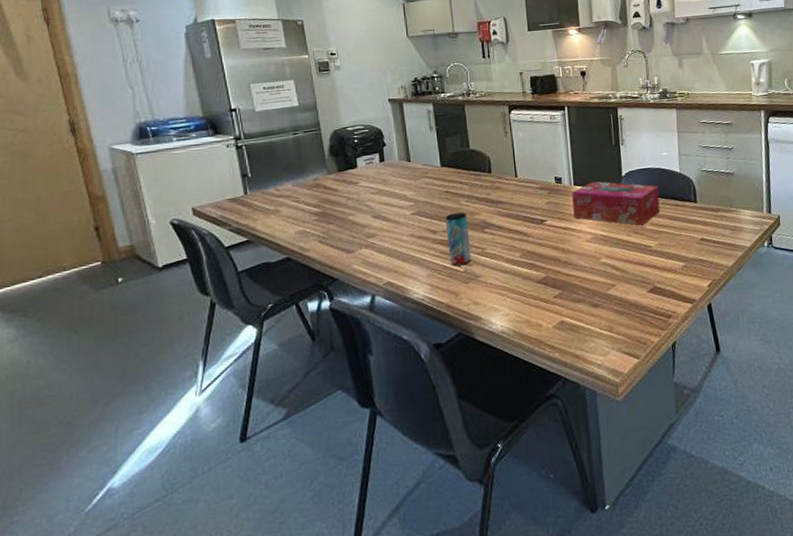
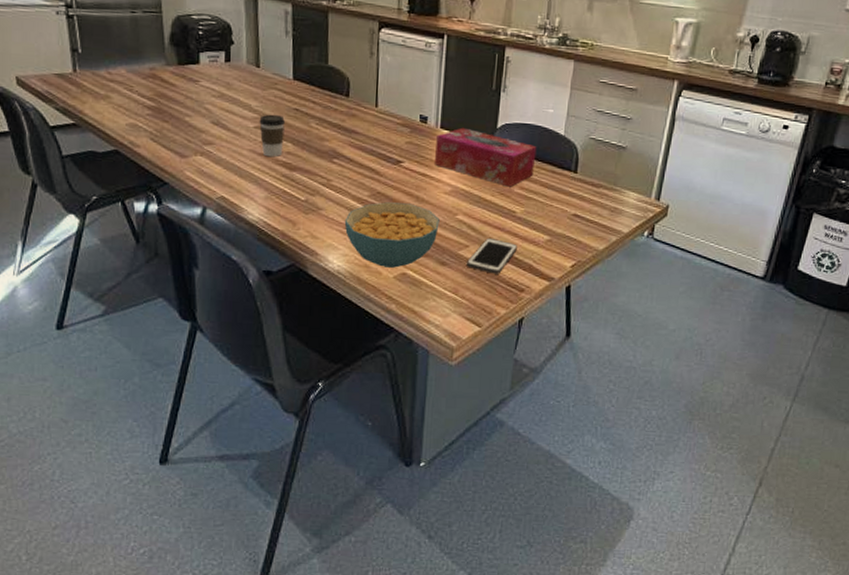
coffee cup: none [415,199,439,238] -> present [259,114,285,157]
beverage can: present [445,212,472,267] -> none [290,134,316,194]
cereal bowl: none [501,256,587,320] -> present [344,202,440,268]
cell phone: none [616,273,658,307] -> present [467,237,517,274]

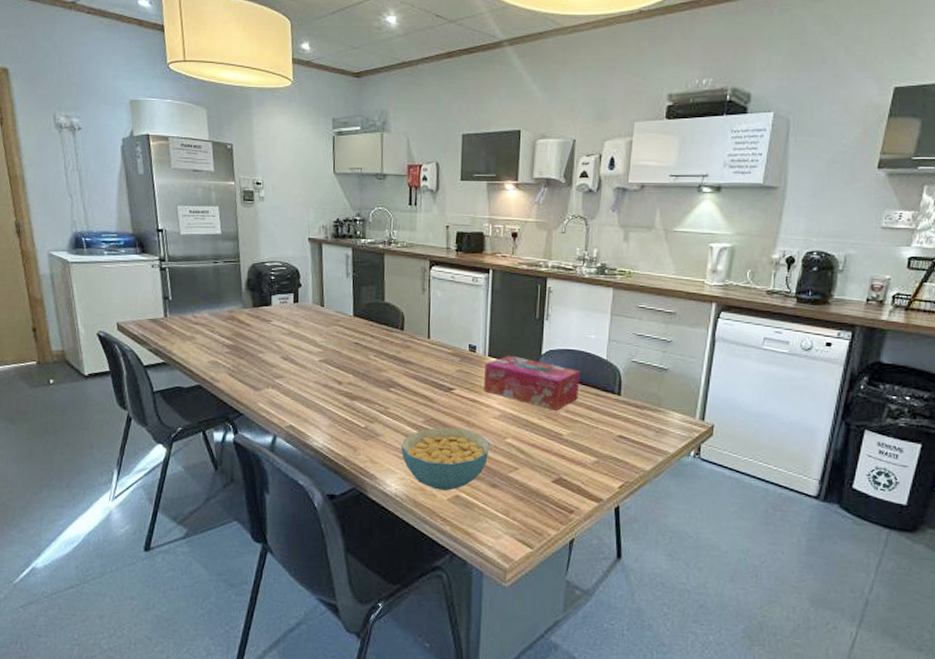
coffee cup: present [259,114,285,157] -> none [323,348,346,388]
cell phone: present [467,237,517,274] -> none [517,460,565,496]

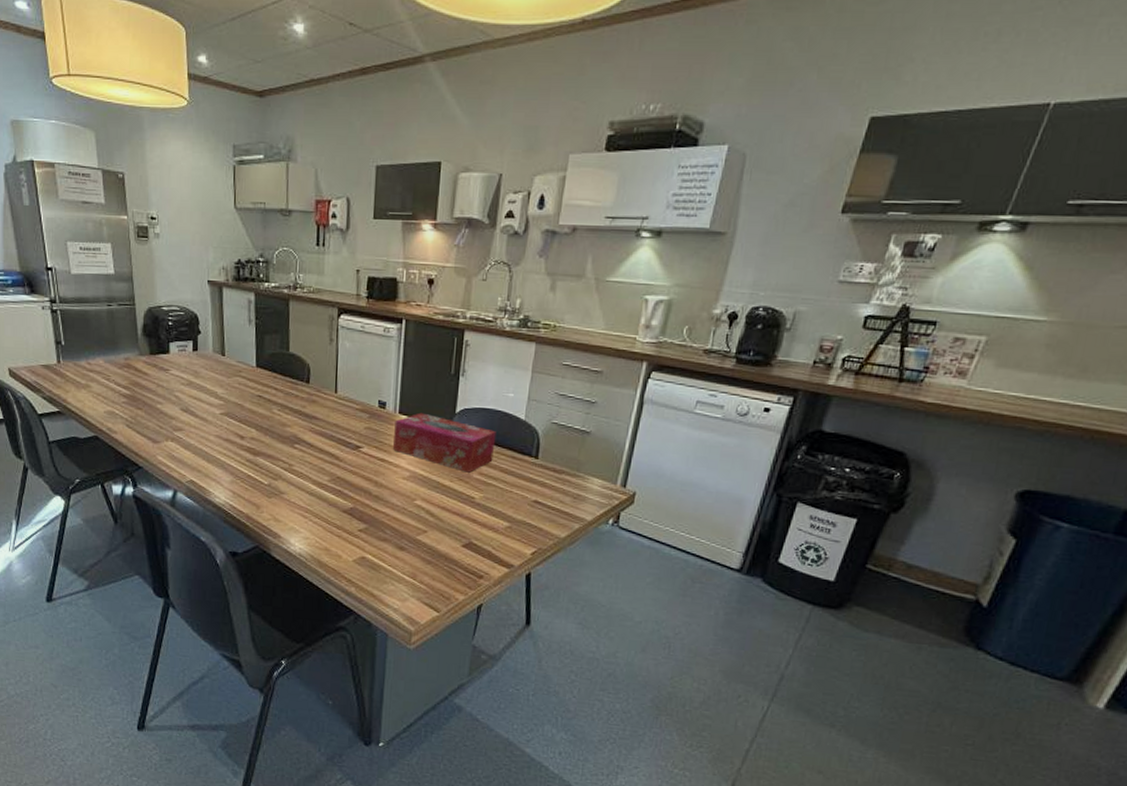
cereal bowl: present [401,427,490,491] -> none [305,486,398,552]

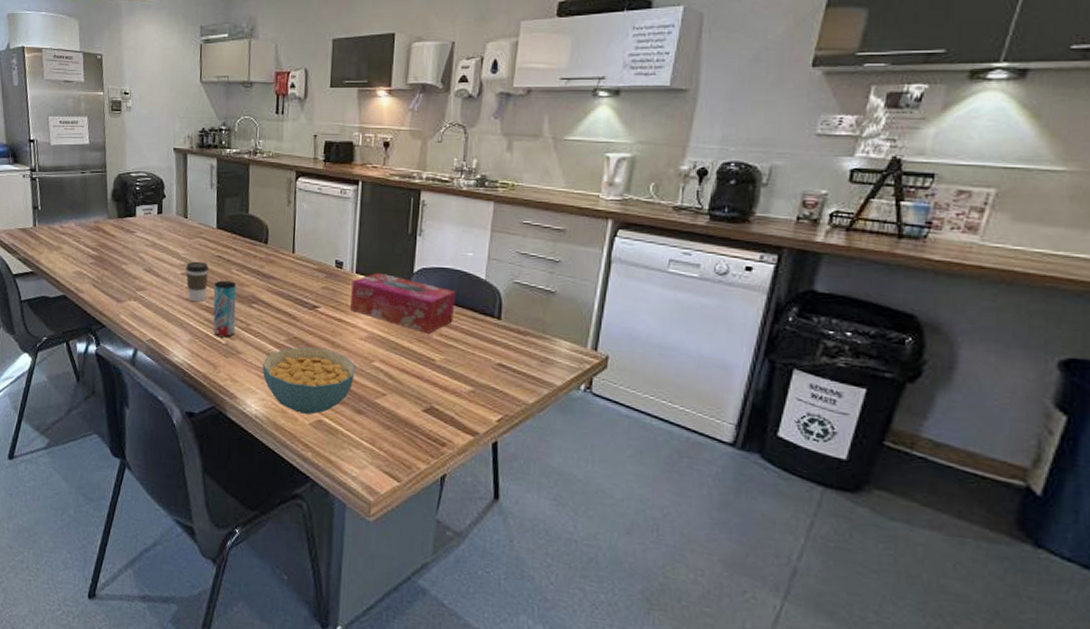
coffee cup: none [225,401,249,443] -> present [186,261,209,302]
beverage can: none [254,420,278,478] -> present [213,280,237,338]
cereal bowl: none [305,486,398,552] -> present [262,347,356,415]

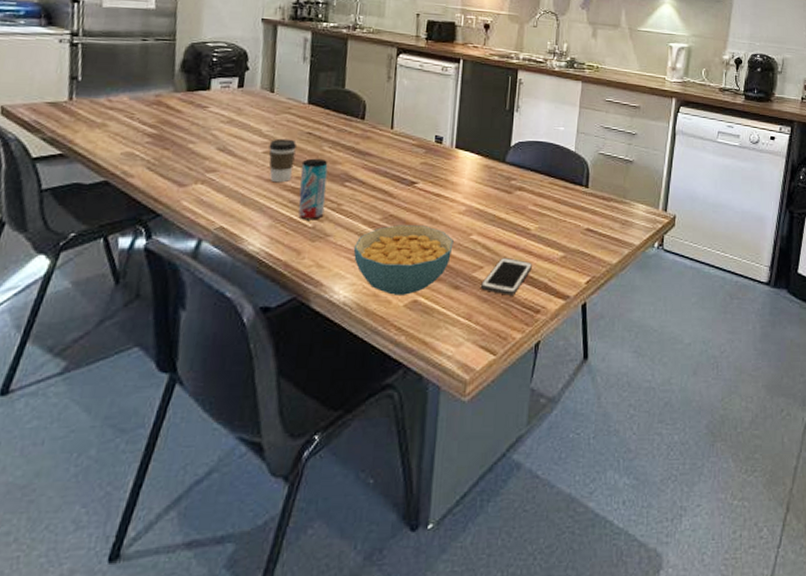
tissue box: present [350,272,456,334] -> none [449,146,549,204]
cell phone: none [384,386,437,426] -> present [481,257,532,296]

